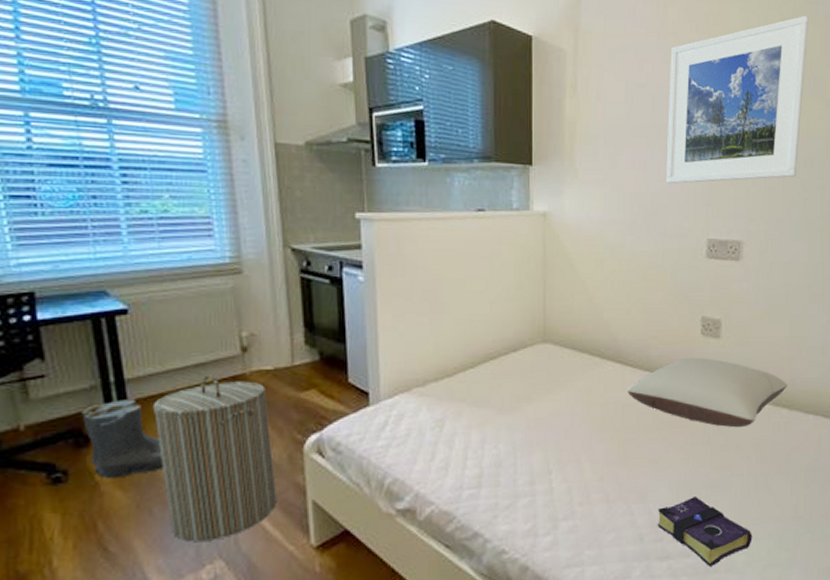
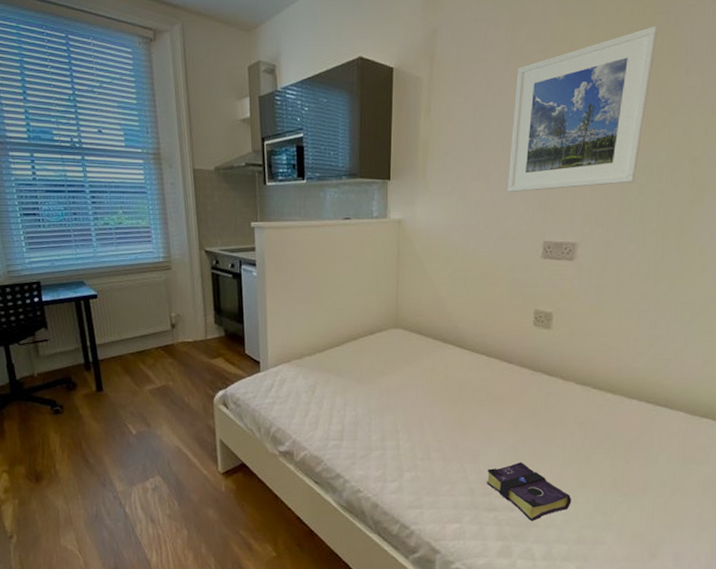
boots: present [81,399,164,479] -> none [70,359,122,413]
laundry hamper: present [152,374,276,542] -> none [114,343,195,462]
pillow: present [627,358,788,428] -> none [465,345,614,407]

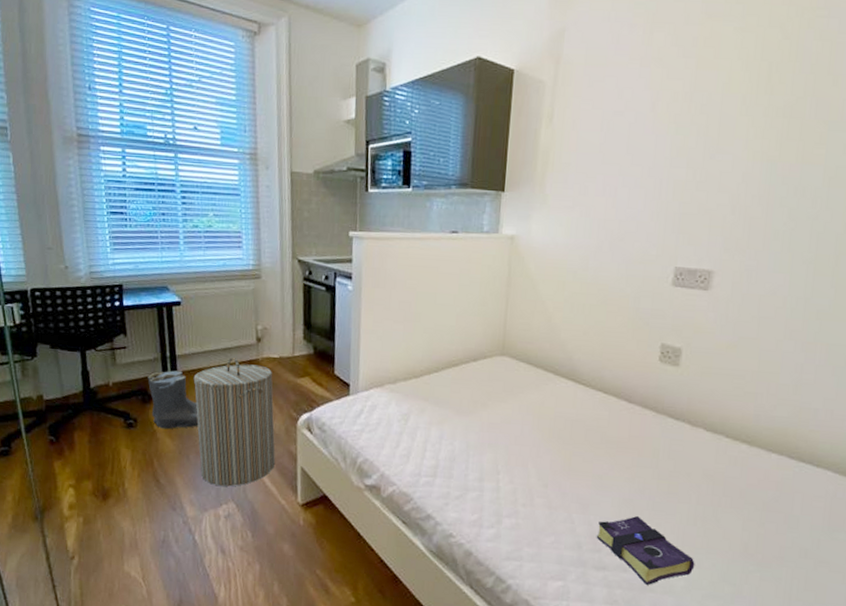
boots: none [70,359,122,413] -> present [147,370,199,430]
laundry hamper: none [114,343,195,462] -> present [193,356,275,487]
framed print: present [507,26,659,193] -> none [635,31,818,211]

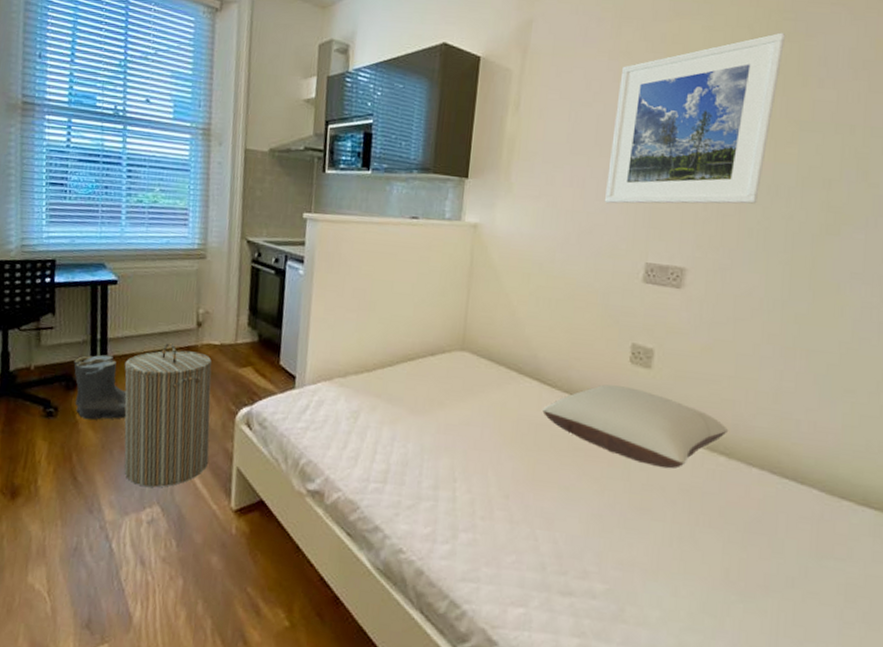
pillow: none [578,382,751,457] -> present [542,384,729,469]
book: present [596,515,695,586] -> none [562,533,671,616]
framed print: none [635,31,818,211] -> present [604,32,786,204]

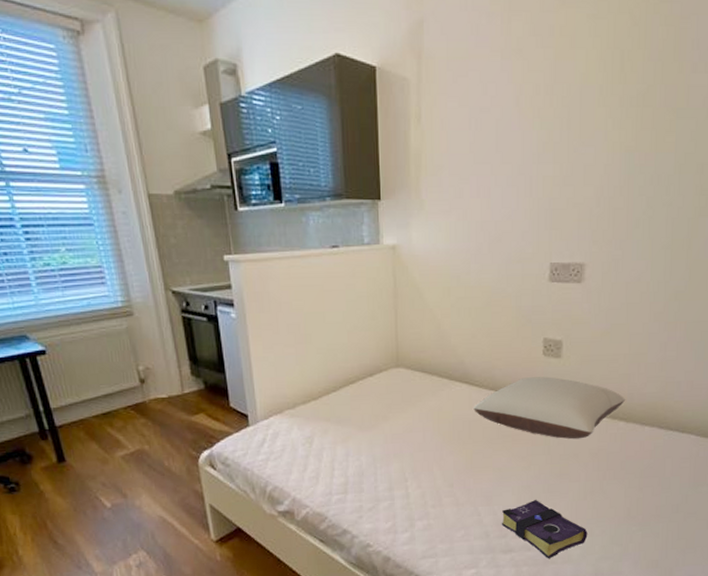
boots: present [73,354,127,420] -> none [22,425,91,489]
laundry hamper: present [124,342,212,488] -> none [75,402,181,537]
book: none [562,533,671,616] -> present [501,499,588,559]
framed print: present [604,32,786,204] -> none [509,16,663,210]

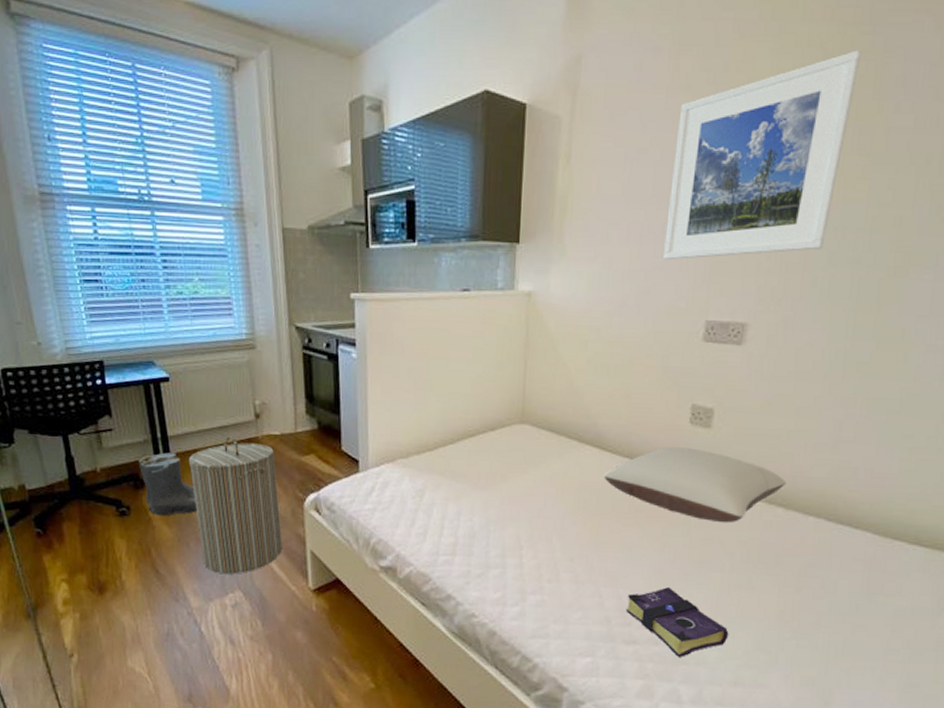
boots: none [22,425,91,489] -> present [138,452,198,516]
laundry hamper: none [75,402,181,537] -> present [188,435,282,574]
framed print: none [509,16,663,210] -> present [662,50,862,260]

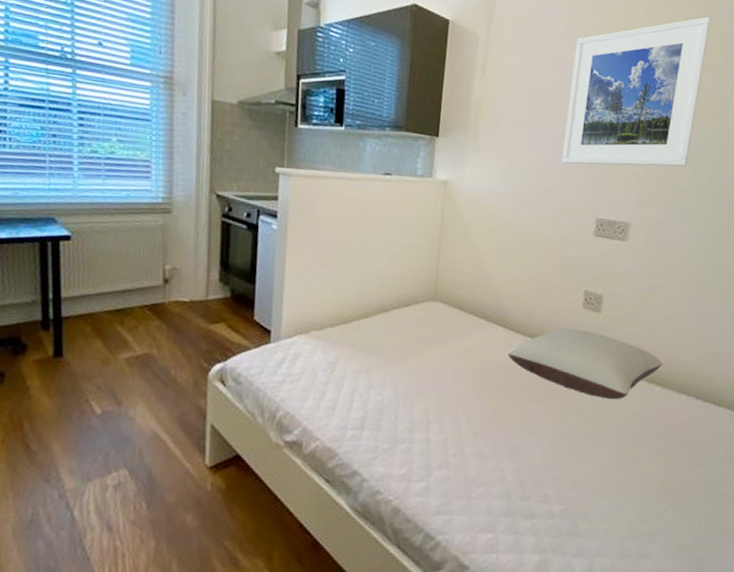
boots: present [138,452,198,516] -> none [21,315,87,385]
laundry hamper: present [188,435,282,574] -> none [82,300,182,450]
book: present [625,586,729,658] -> none [525,460,617,531]

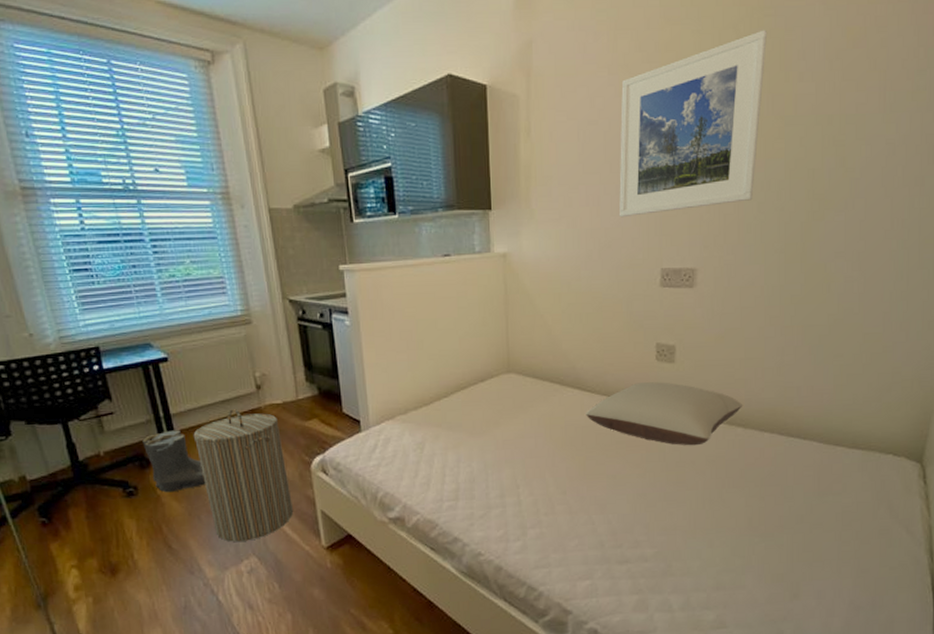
boots: none [21,315,87,385] -> present [142,430,206,493]
laundry hamper: none [82,300,182,450] -> present [193,408,293,542]

